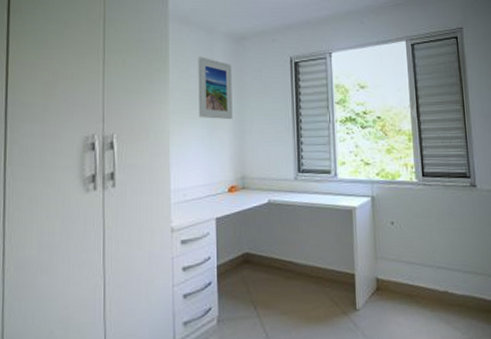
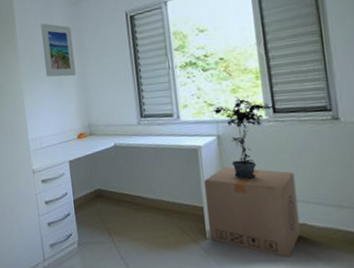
cardboard box: none [356,230,443,328] -> present [204,166,301,258]
potted plant: none [366,156,426,244] -> present [210,96,278,179]

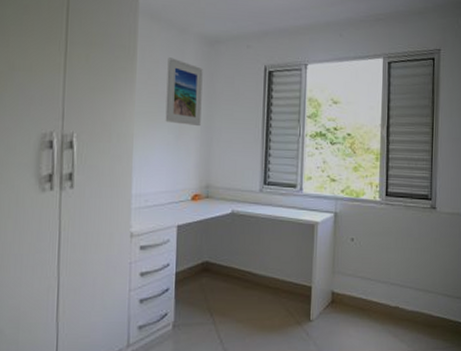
cardboard box: present [204,166,301,258] -> none [313,245,395,340]
potted plant: present [210,96,278,179] -> none [332,174,390,260]

